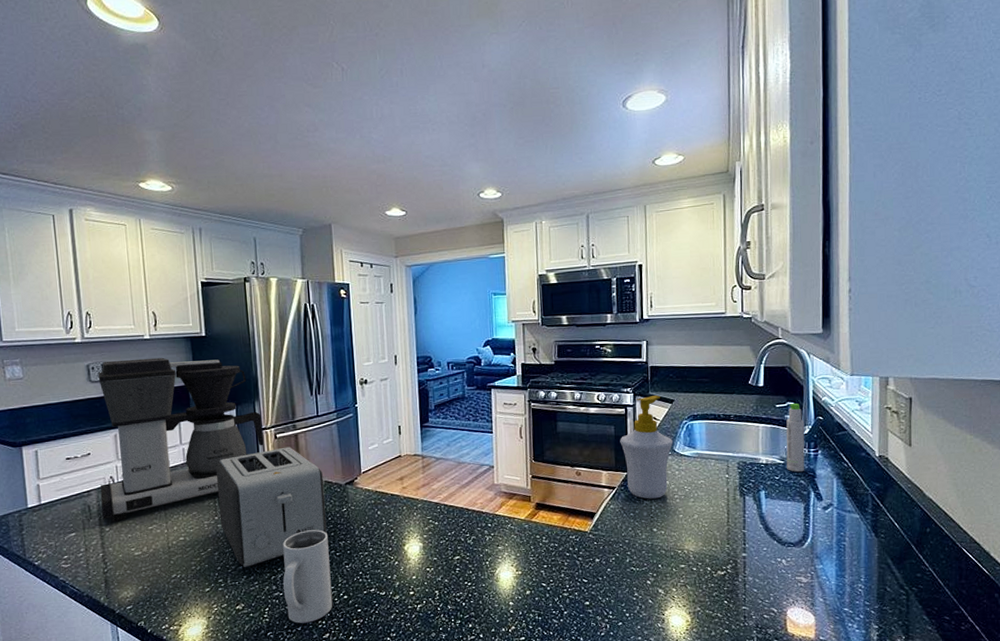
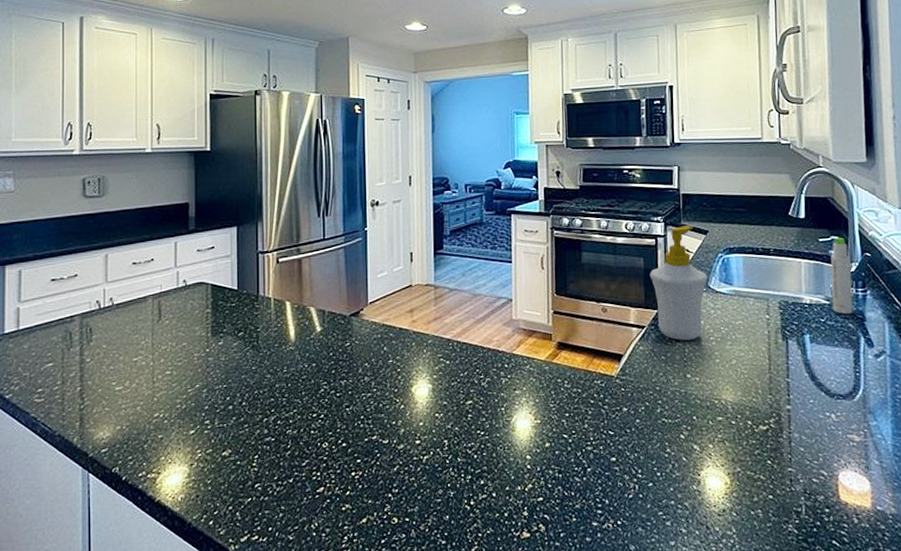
coffee maker: present [98,357,264,523] -> none [84,172,264,353]
toaster: present [216,447,327,568] -> none [211,272,328,408]
mug: present [282,530,333,624] -> none [275,366,330,474]

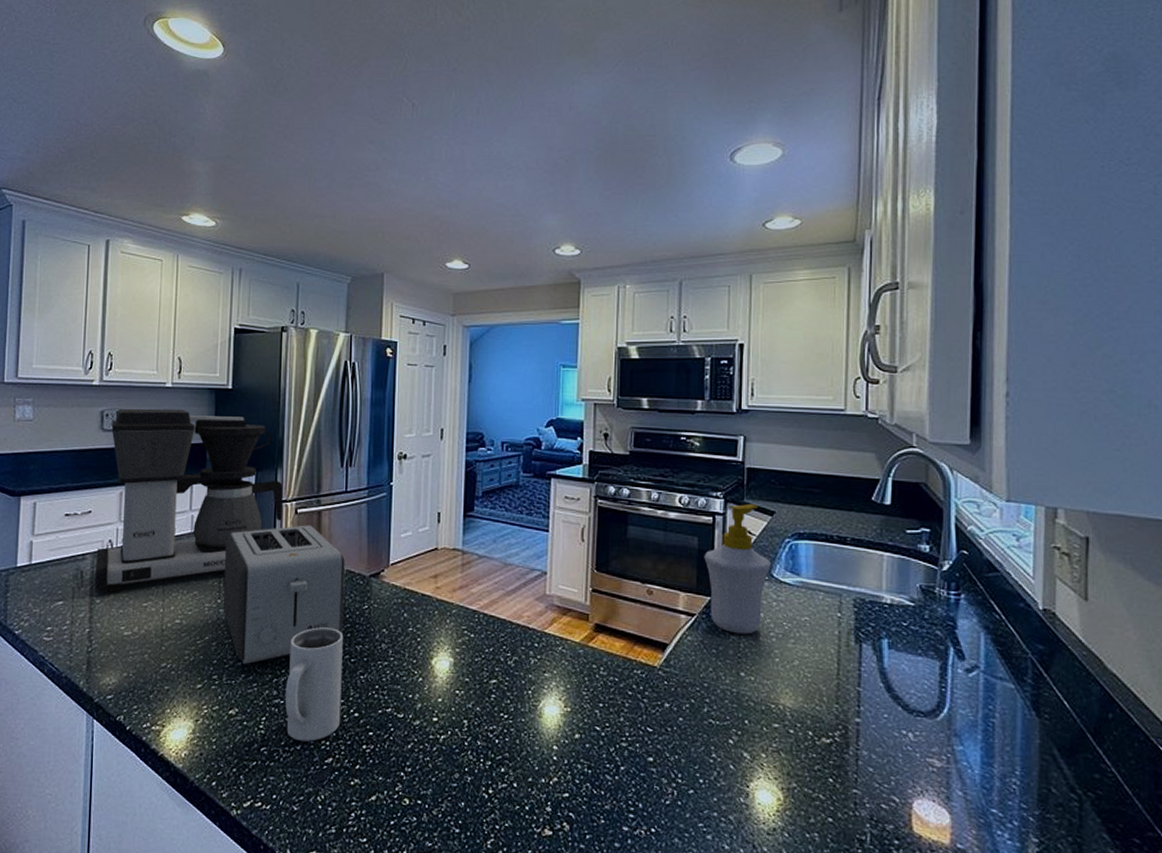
coffee maker: none [84,172,264,353] -> present [95,408,283,594]
toaster: none [211,272,328,408] -> present [223,525,345,665]
mug: none [275,366,330,474] -> present [285,627,343,742]
bottle: present [830,237,853,314] -> none [918,529,944,619]

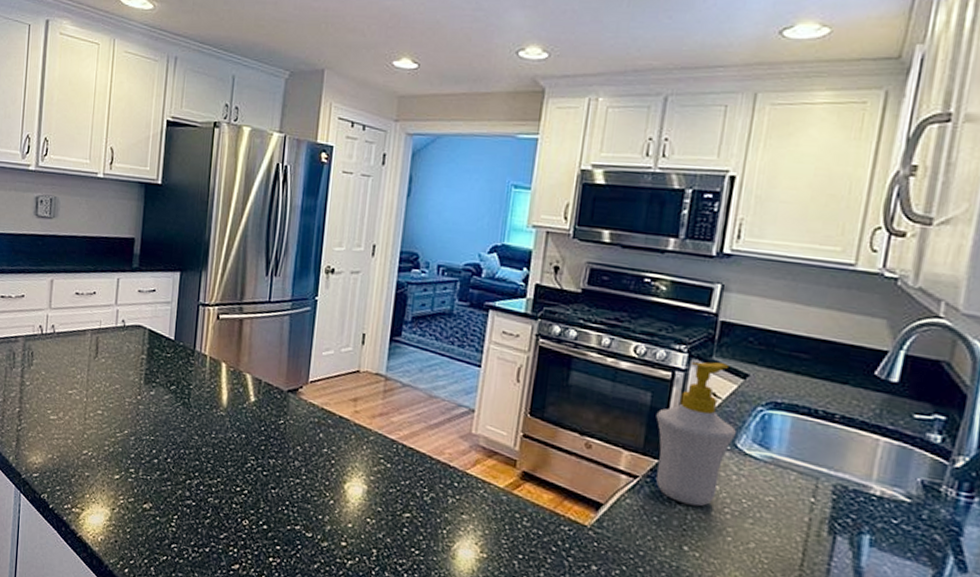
coffee maker: present [95,408,283,594] -> none [25,195,207,378]
toaster: present [223,525,345,665] -> none [142,330,264,463]
mug: present [285,627,343,742] -> none [196,435,257,546]

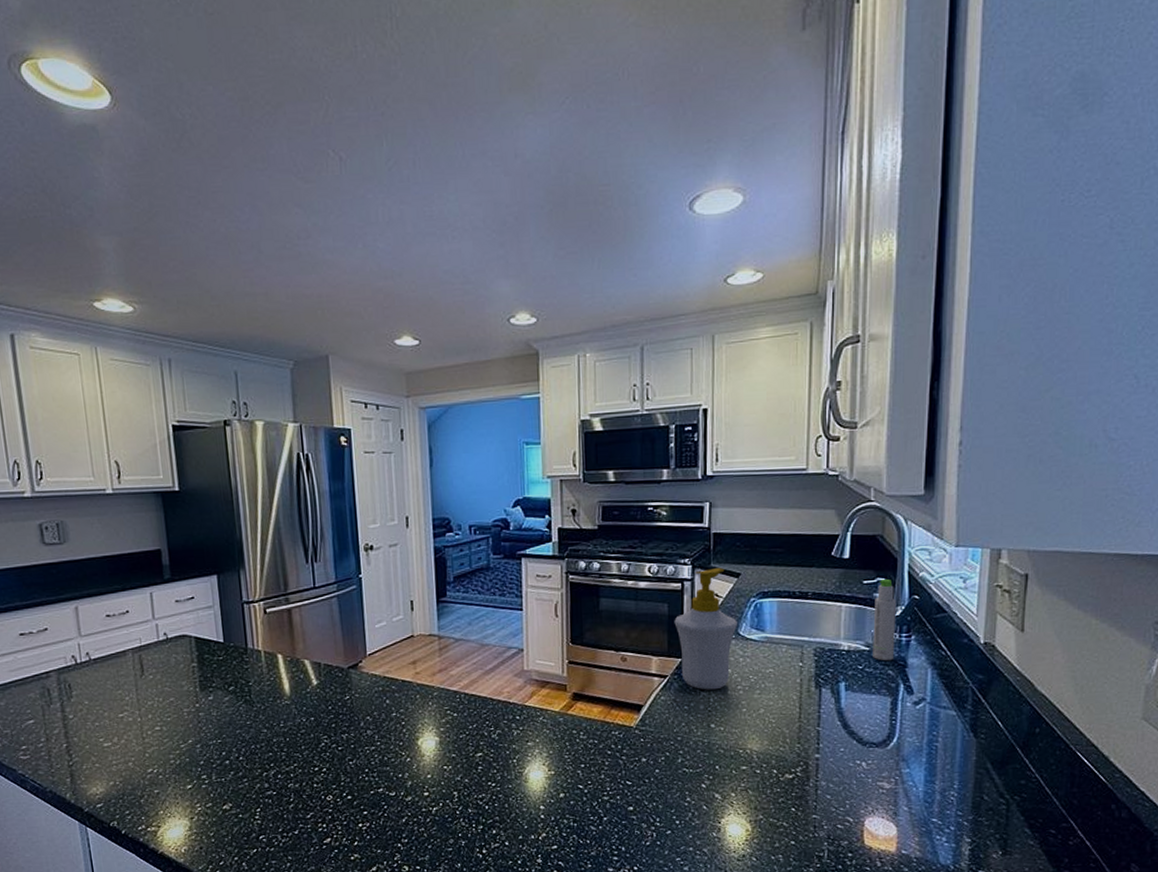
bottle: none [914,417,959,522] -> present [873,578,897,660]

